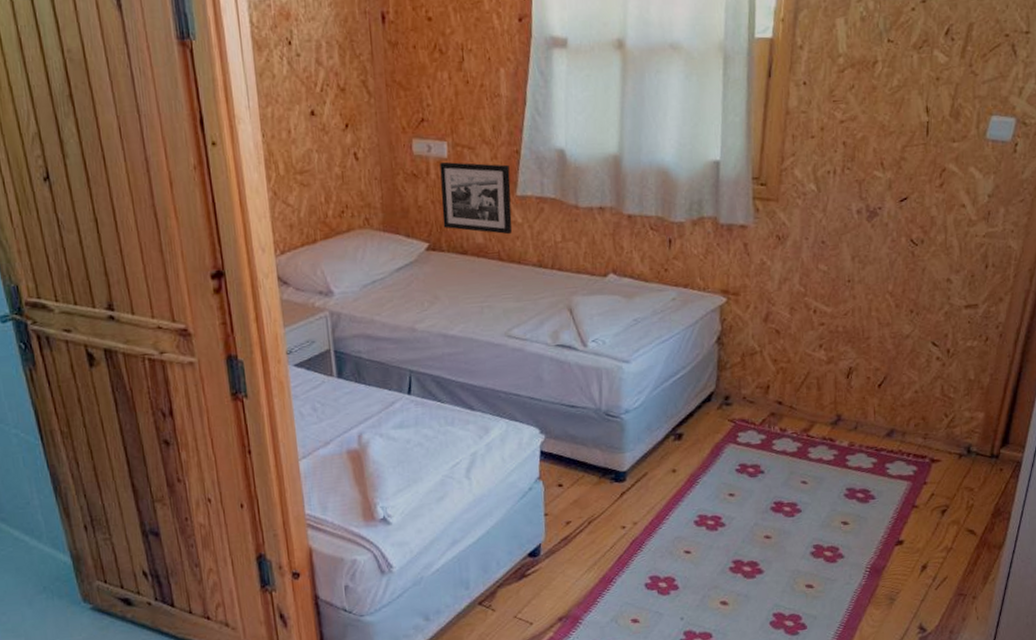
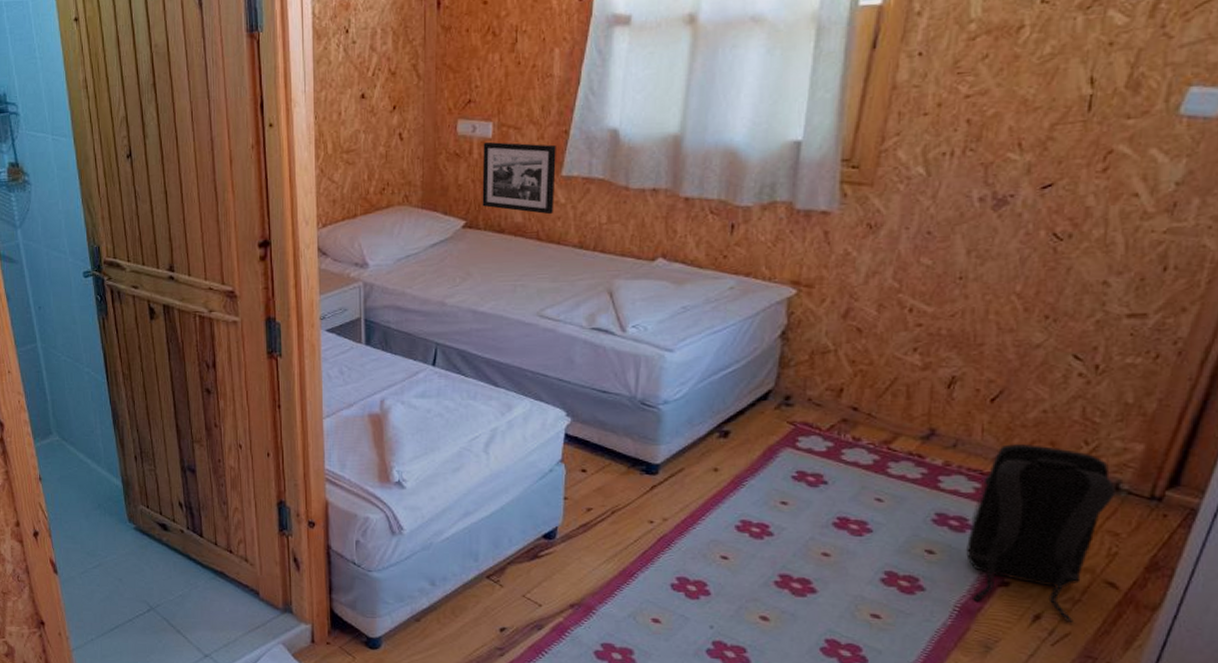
backpack: none [871,420,969,568] -> present [966,444,1116,622]

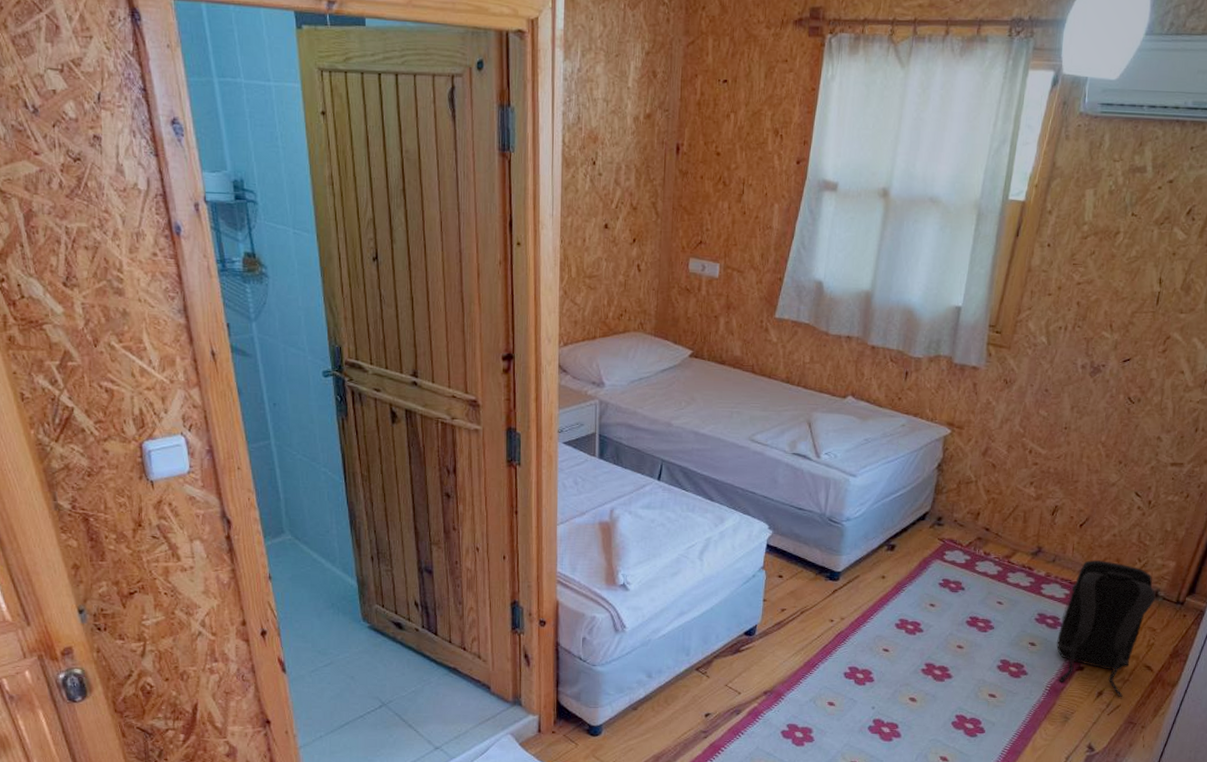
picture frame: present [482,141,556,215] -> none [707,280,772,351]

